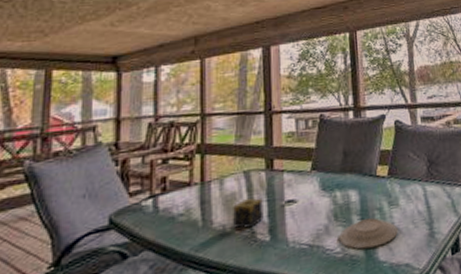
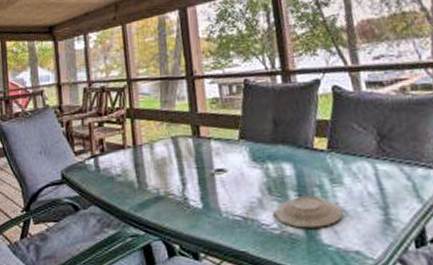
candle: present [232,198,264,229] -> none [164,163,195,194]

